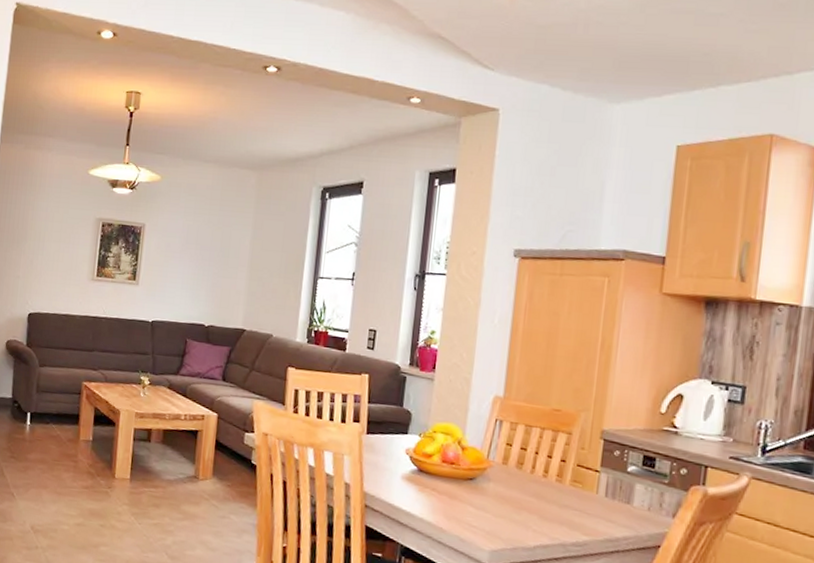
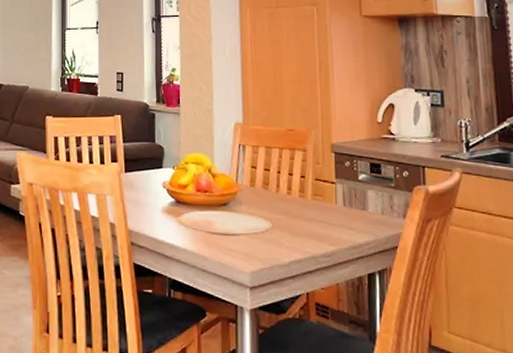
plate: none [418,481,522,514] -> present [178,210,273,236]

